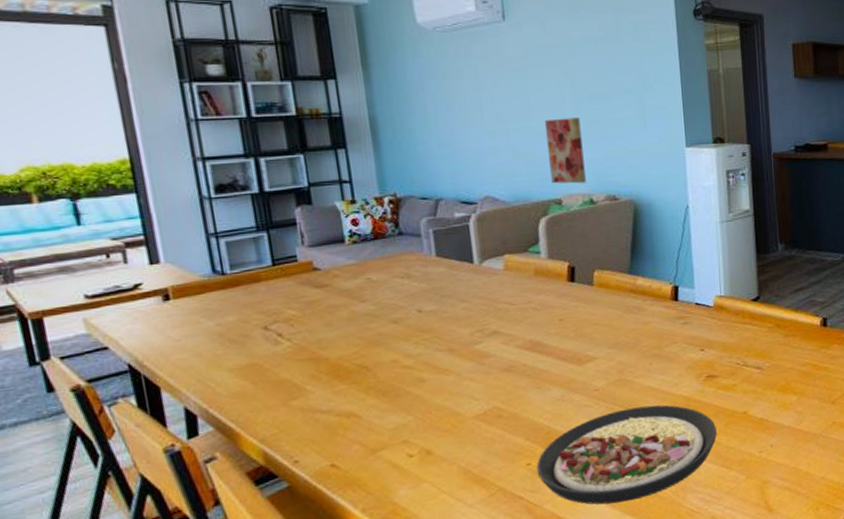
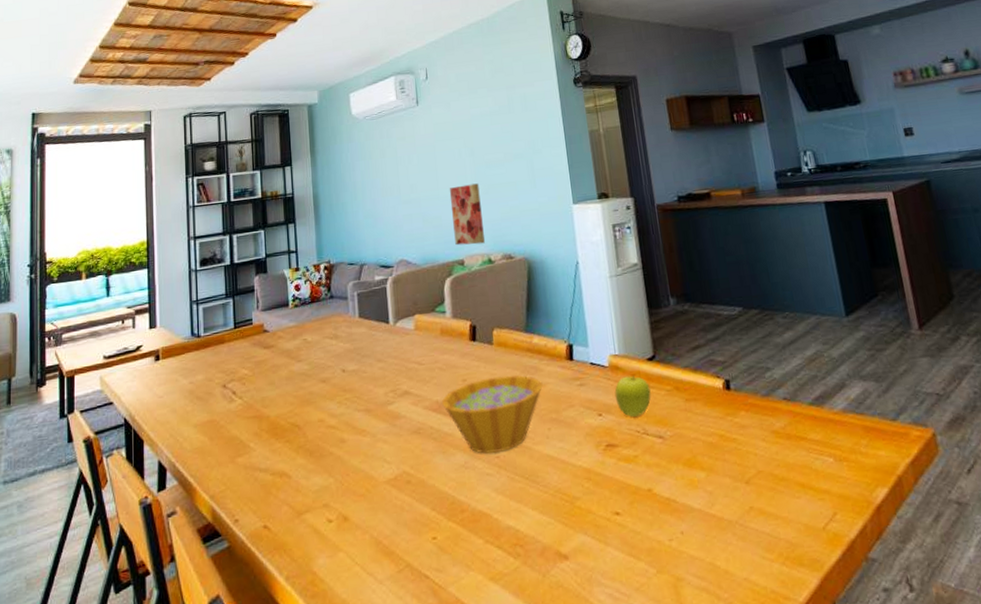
bowl: none [535,314,646,388] -> present [441,375,543,454]
plate: present [536,405,717,505] -> none [441,476,621,592]
fruit: none [718,314,753,351] -> present [614,375,651,417]

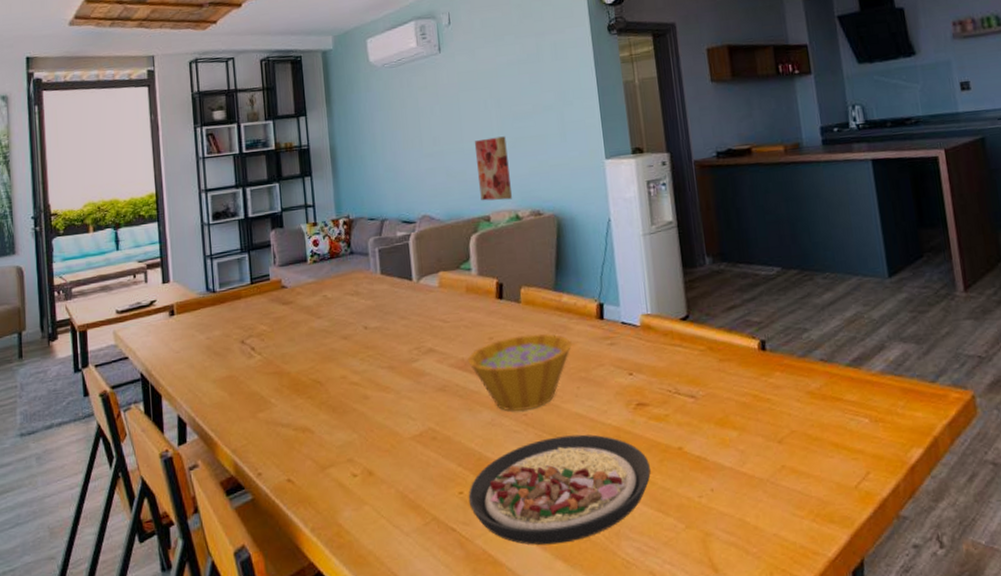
plate: none [441,476,621,592] -> present [468,434,651,545]
fruit: present [614,375,651,417] -> none [646,335,684,377]

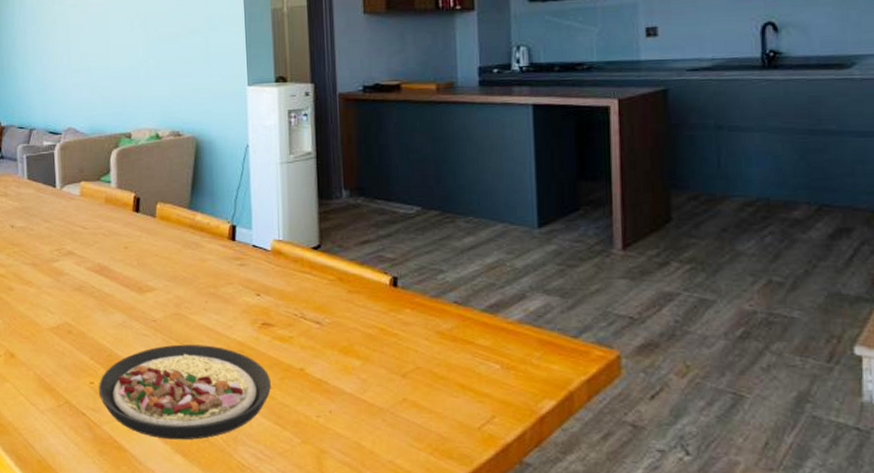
bowl: present [467,333,572,411] -> none [103,248,203,317]
wall art: present [474,136,512,201] -> none [119,57,153,119]

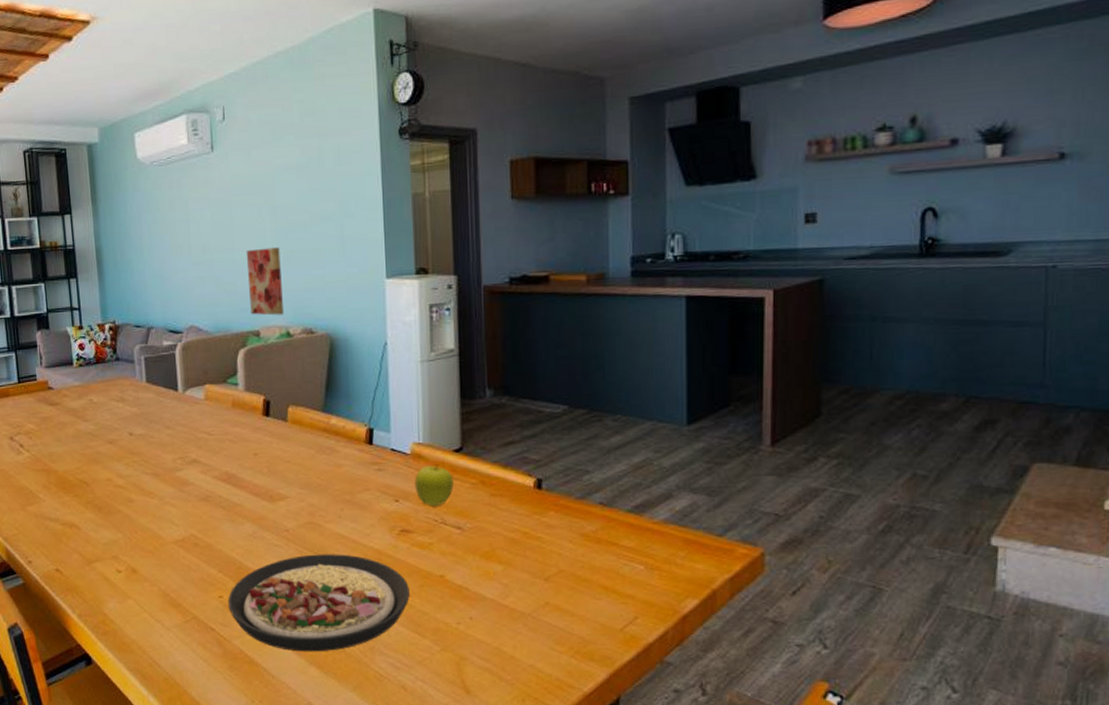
wall art: none [119,57,153,119] -> present [246,247,283,316]
fruit: none [275,262,313,301] -> present [414,465,454,506]

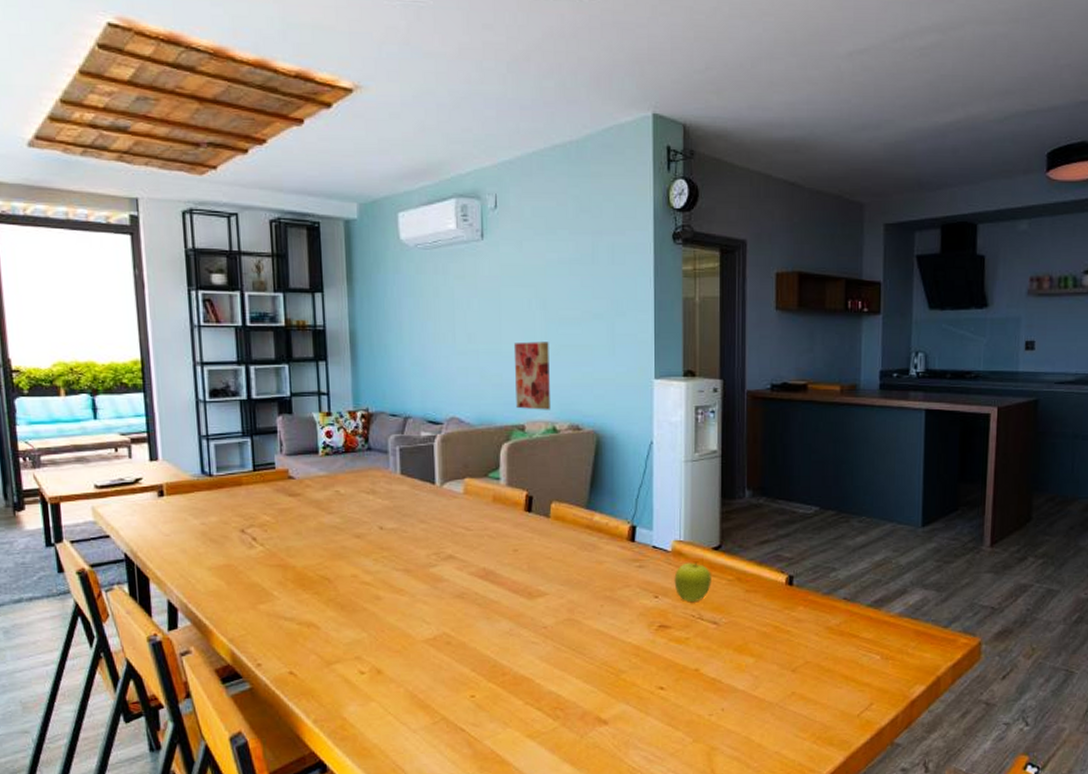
plate: present [227,554,410,652] -> none [480,650,665,749]

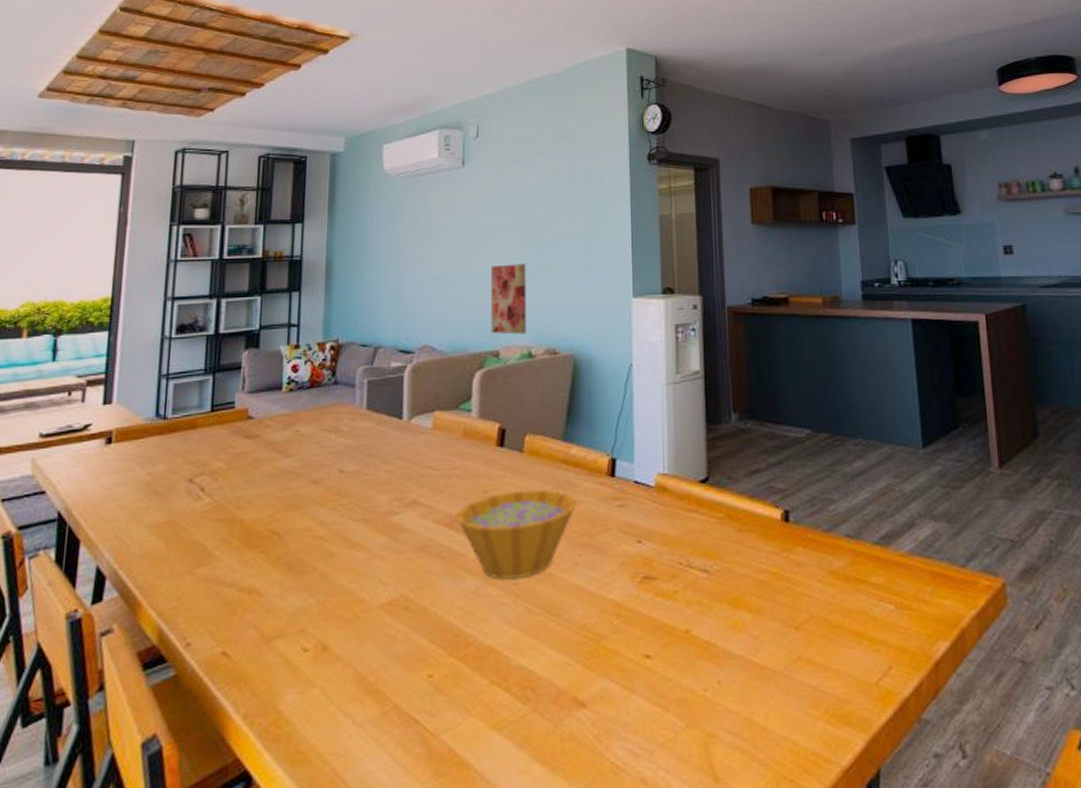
bowl: none [488,550,600,623] -> present [455,489,577,579]
fruit: present [674,562,711,602] -> none [658,499,700,546]

